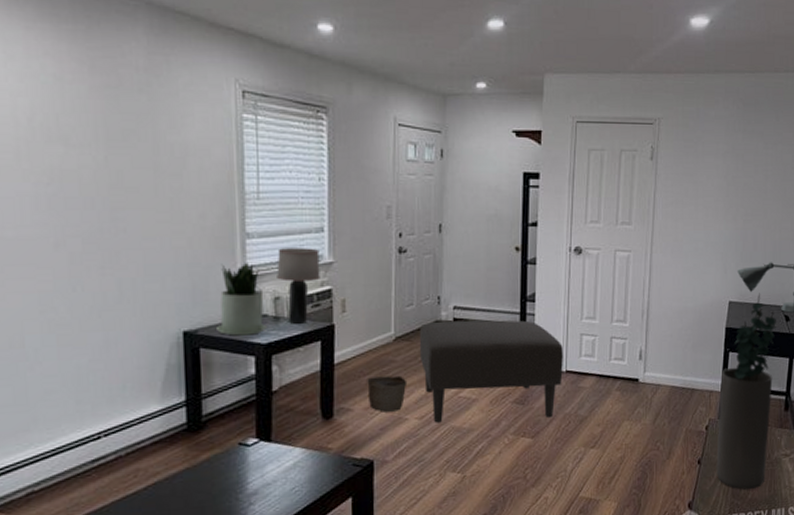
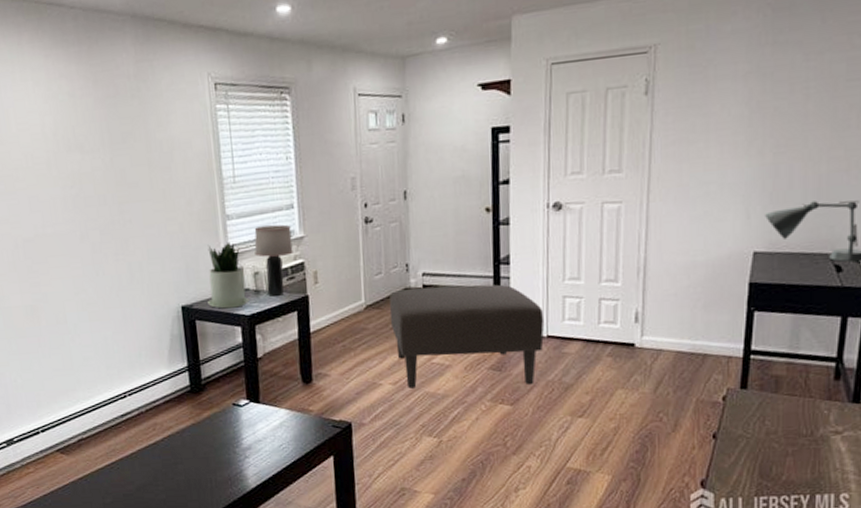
basket: present [367,375,408,412] -> none [341,342,380,378]
vase: present [716,293,776,490] -> none [737,239,822,470]

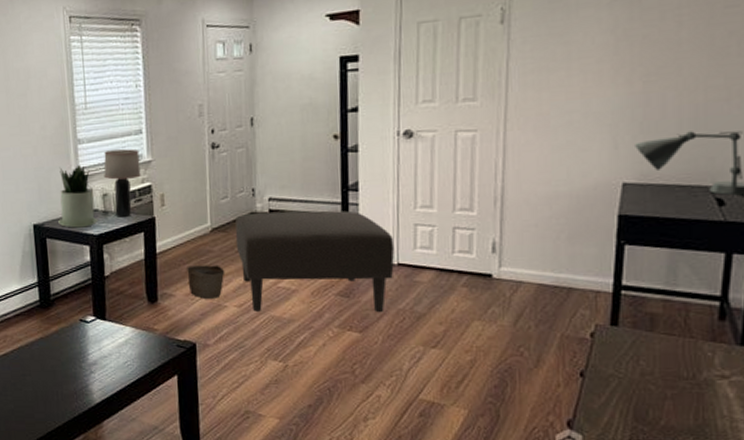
basket: none [341,342,380,378] -> present [187,265,225,299]

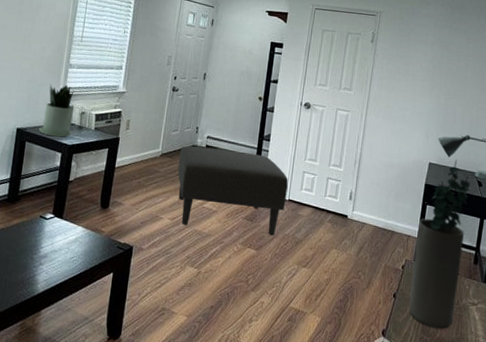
table lamp: present [103,149,141,217] -> none [85,77,117,134]
basket: present [187,265,225,299] -> none [135,181,166,211]
vase: none [608,171,702,414] -> present [408,159,470,329]

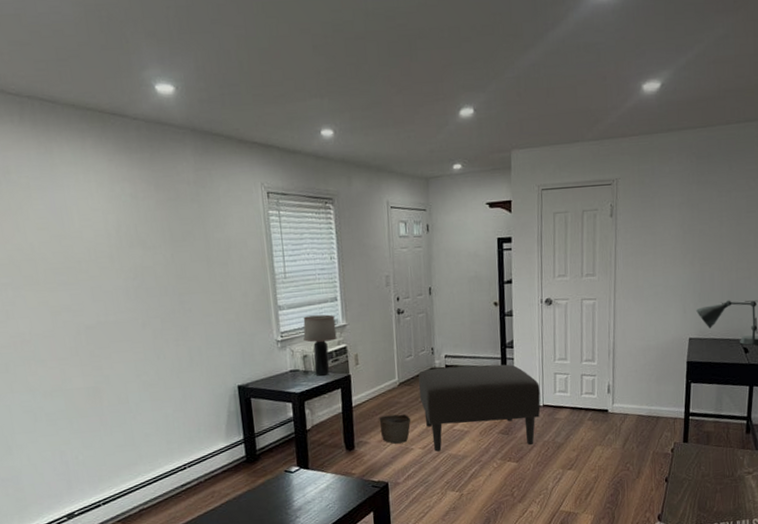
planter: present [39,84,75,137] -> none [261,329,299,388]
table lamp: none [85,77,117,134] -> present [303,314,337,376]
basket: none [135,181,166,211] -> present [379,414,411,444]
vase: present [408,159,470,329] -> none [682,329,735,504]

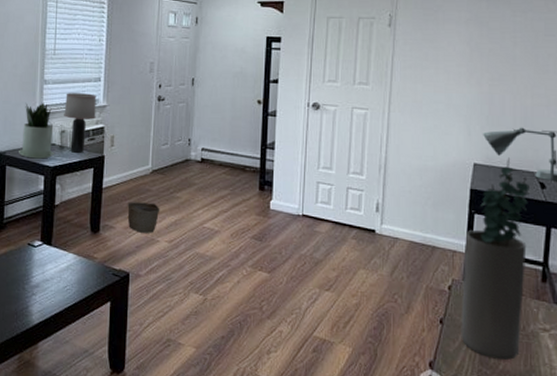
planter: none [261,329,299,388] -> present [19,102,54,159]
ottoman: present [418,364,541,452] -> none [171,160,301,257]
vase: none [682,329,735,504] -> present [461,157,529,360]

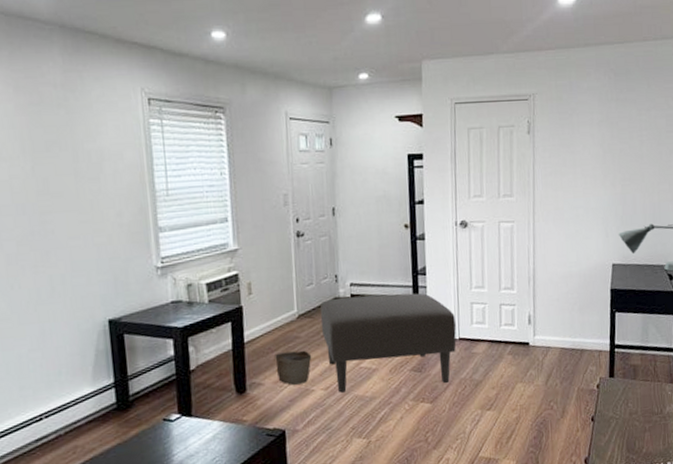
planter: present [19,102,54,159] -> none [138,253,182,322]
table lamp: present [64,93,97,153] -> none [187,237,227,308]
ottoman: none [171,160,301,257] -> present [320,293,457,393]
vase: present [461,157,529,360] -> none [608,254,661,444]

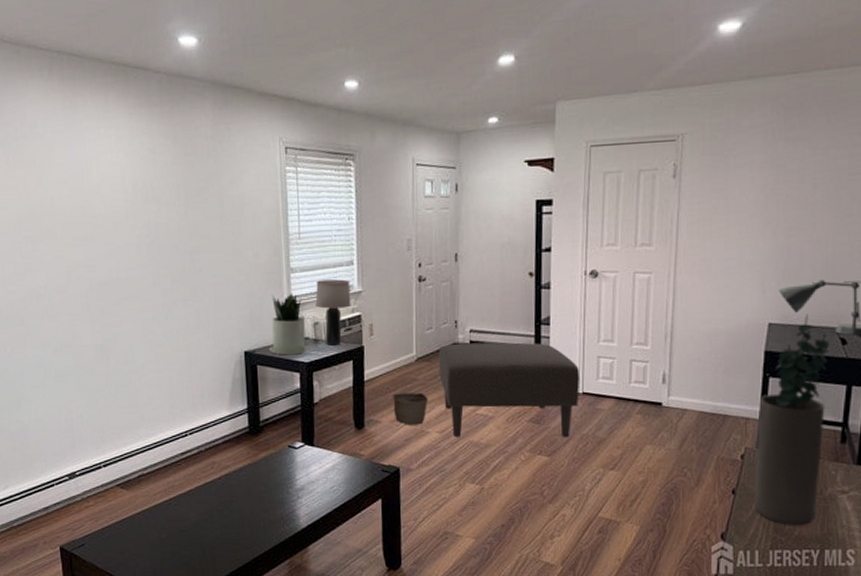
planter: none [138,253,182,322] -> present [269,293,309,355]
table lamp: none [187,237,227,308] -> present [315,279,351,346]
vase: none [608,254,661,444] -> present [754,314,829,525]

